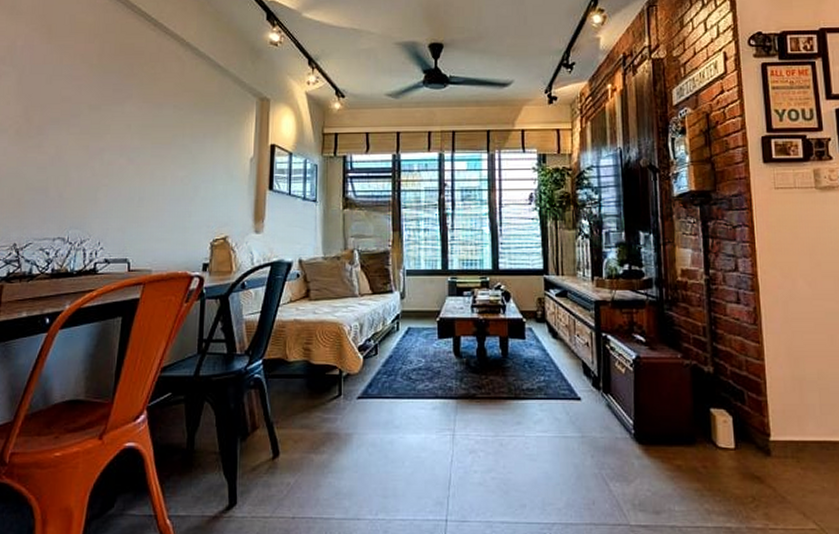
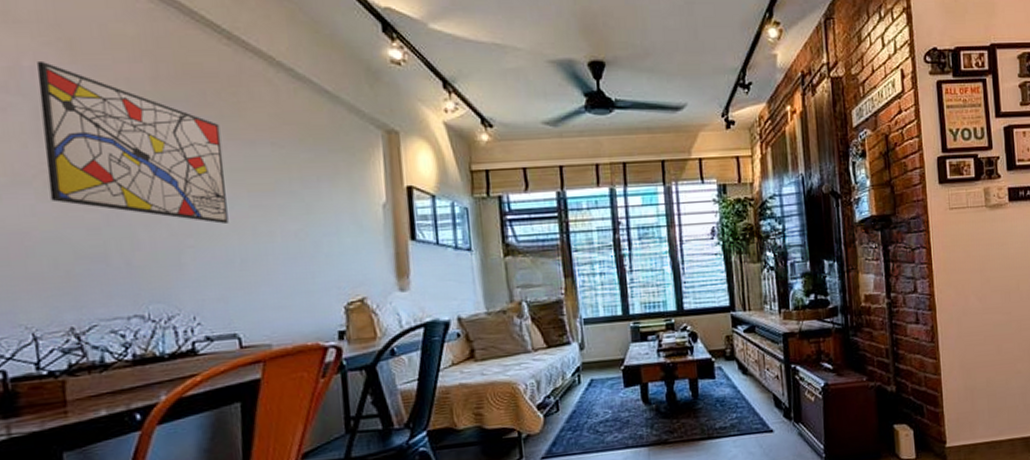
wall art: none [18,41,139,168] -> present [37,60,229,224]

